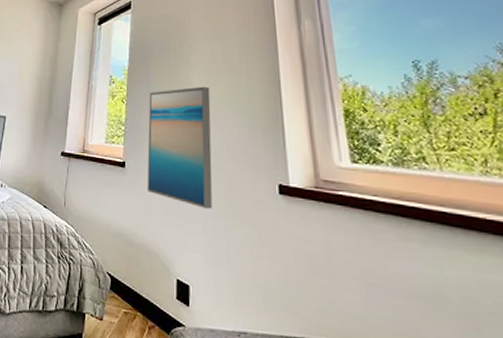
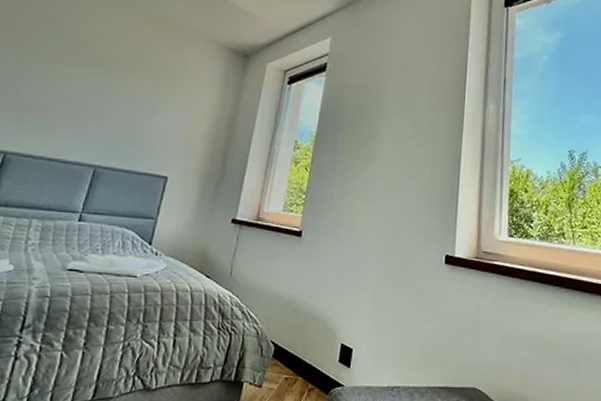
wall art: present [147,86,213,209] -> none [321,159,396,278]

